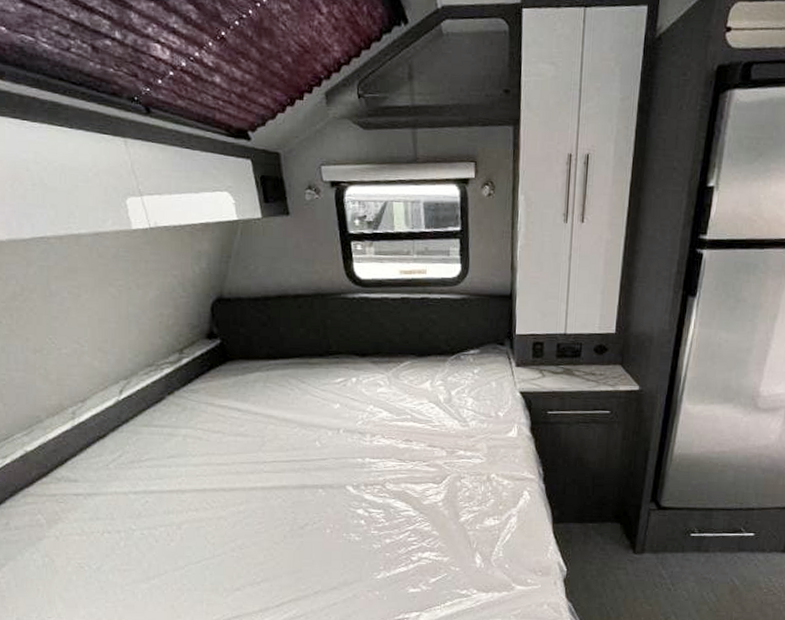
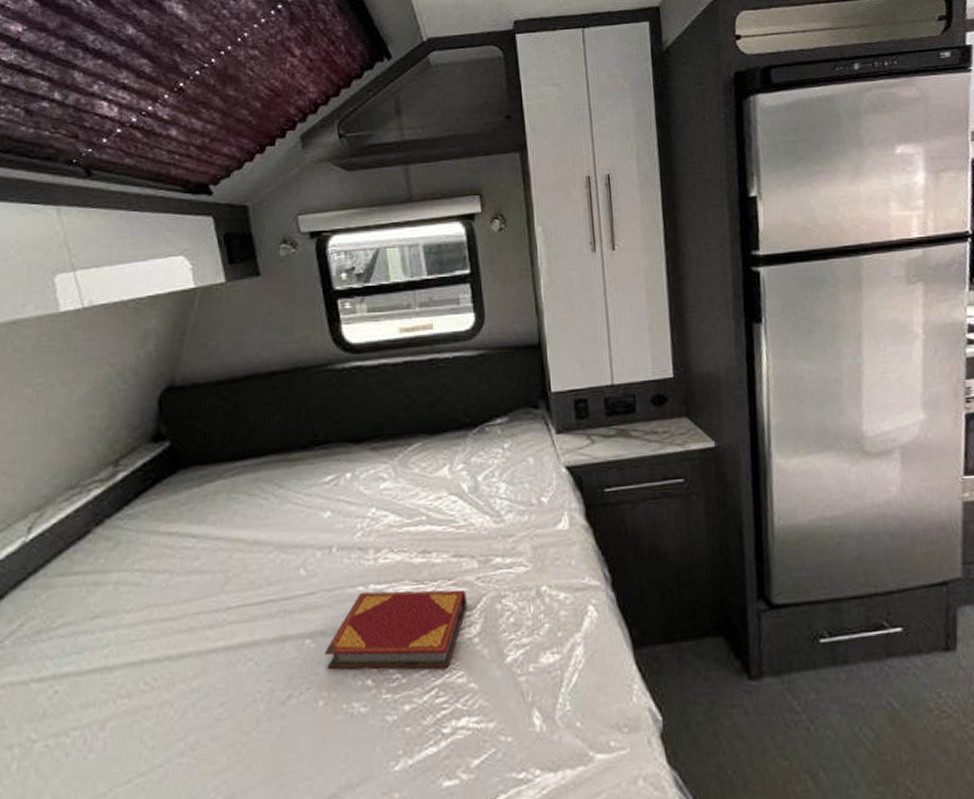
hardback book: none [331,462,436,519] -> present [324,589,467,670]

